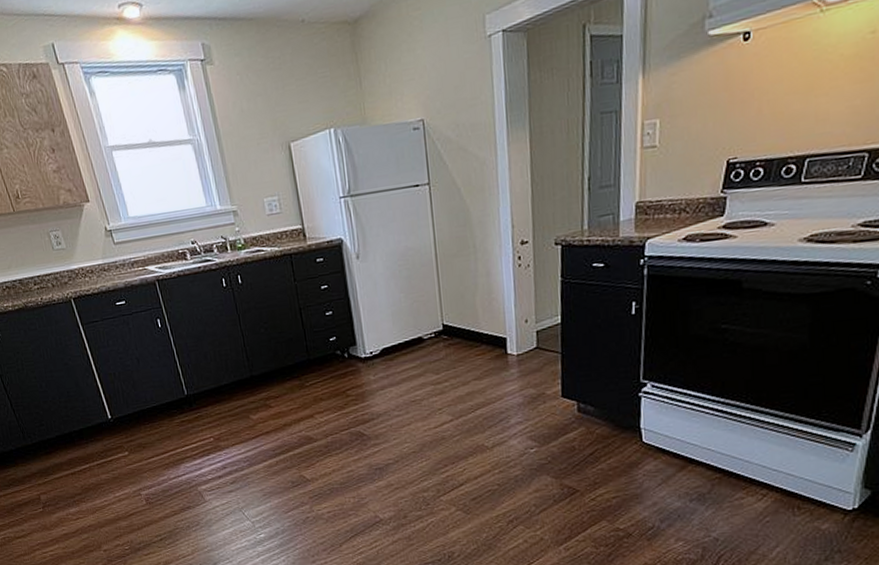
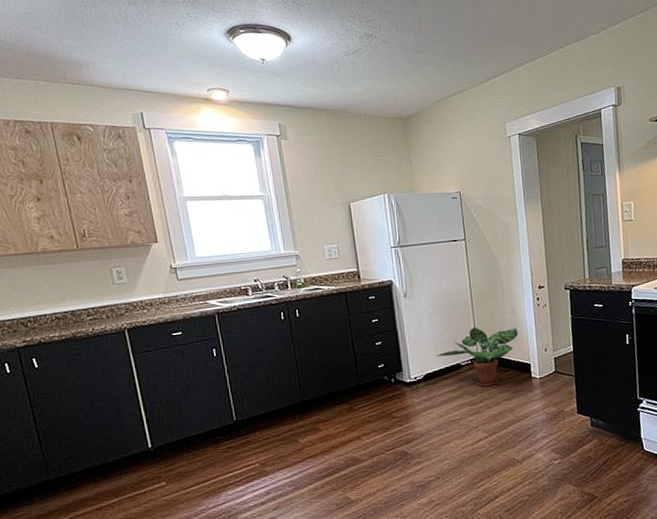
potted plant: none [394,293,493,364] -> present [436,327,519,387]

